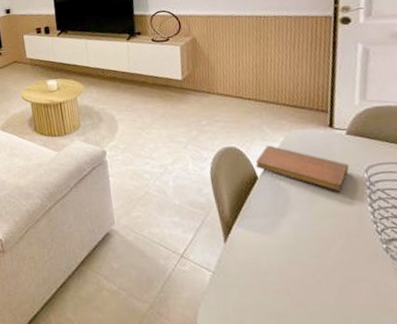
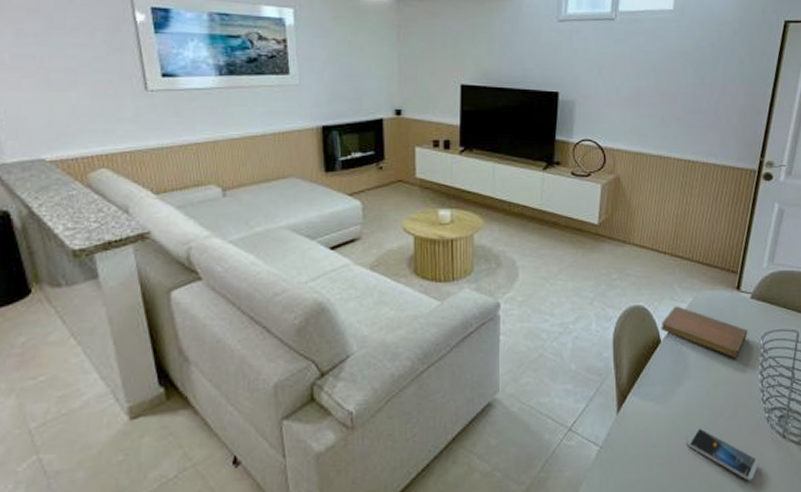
smartphone: none [299,257,385,311] -> present [686,428,759,481]

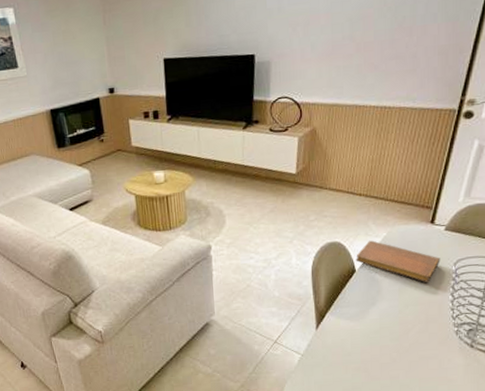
smartphone: present [686,428,759,481] -> none [379,340,447,382]

